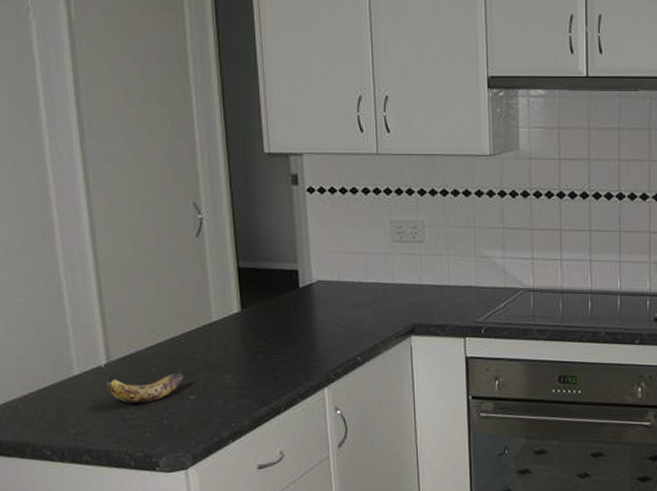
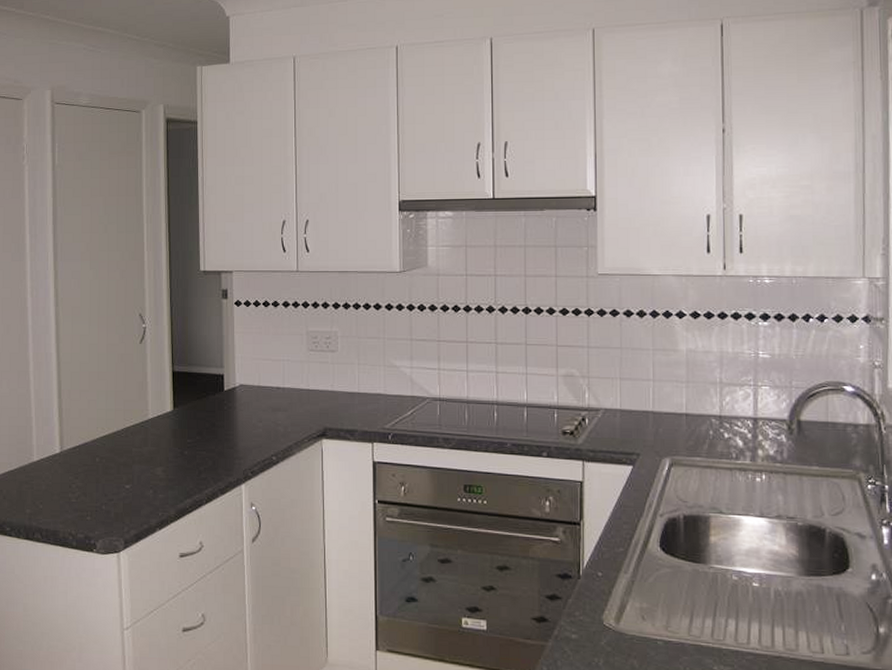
banana: present [100,363,184,404] -> none [55,452,122,490]

